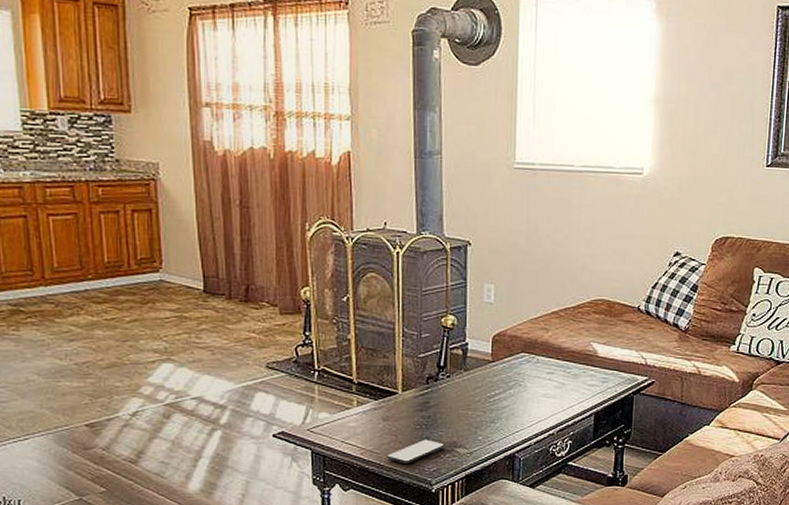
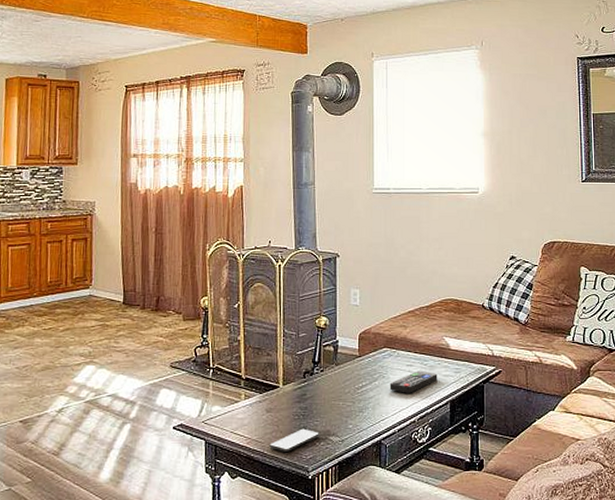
remote control: none [526,379,582,404] -> present [389,371,438,393]

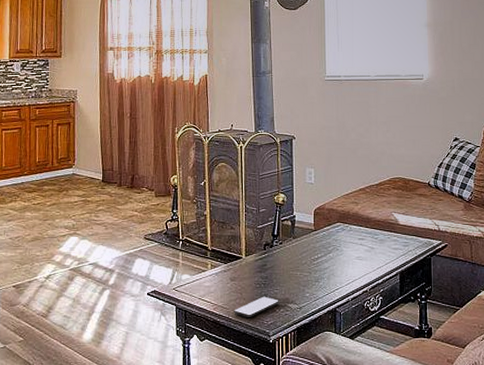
remote control: present [389,371,438,393] -> none [343,244,388,265]

